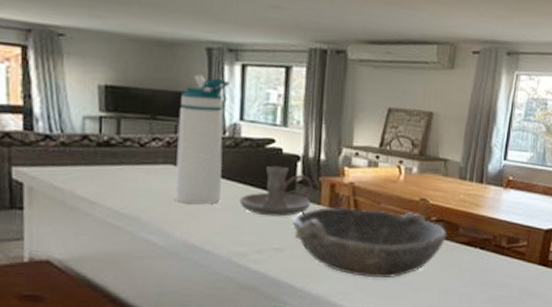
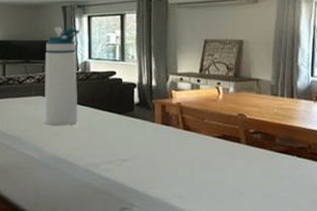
candle holder: present [239,165,314,217] -> none [92,92,148,133]
bowl: present [293,206,447,278] -> none [134,123,265,184]

